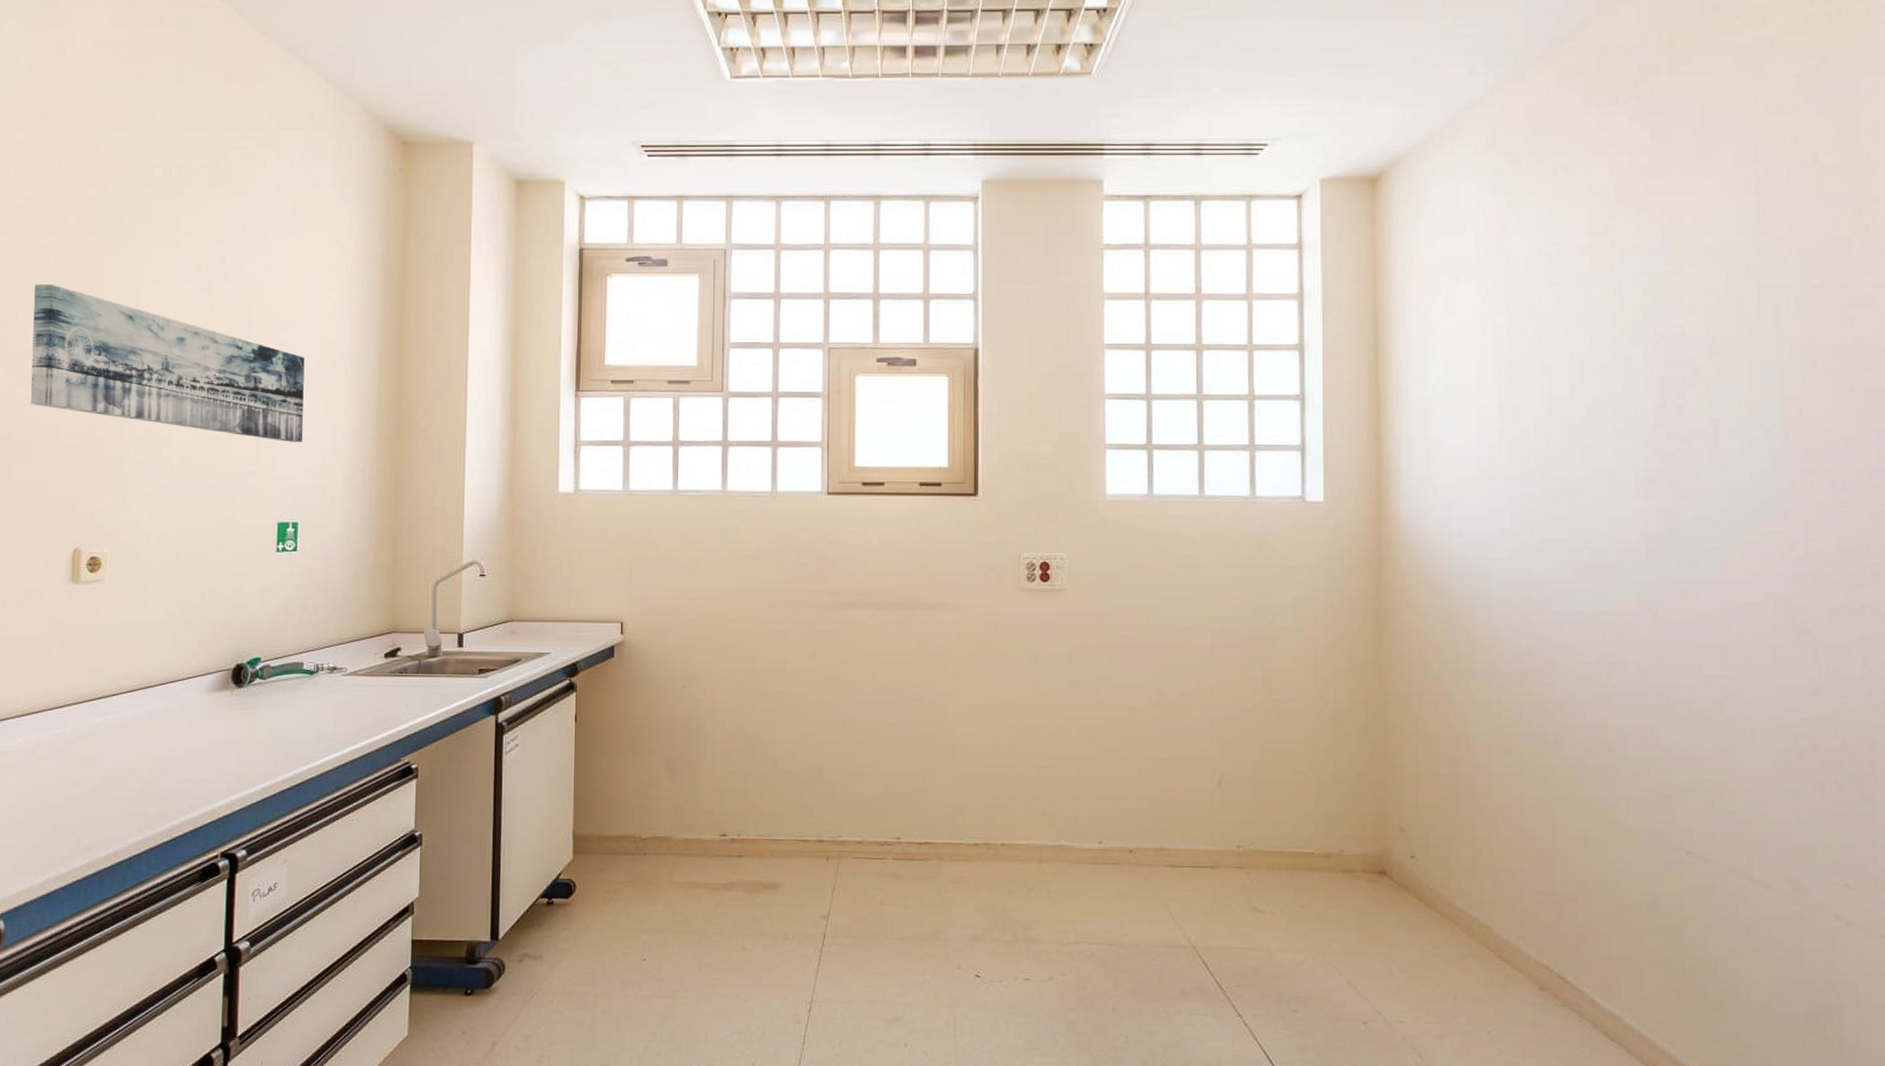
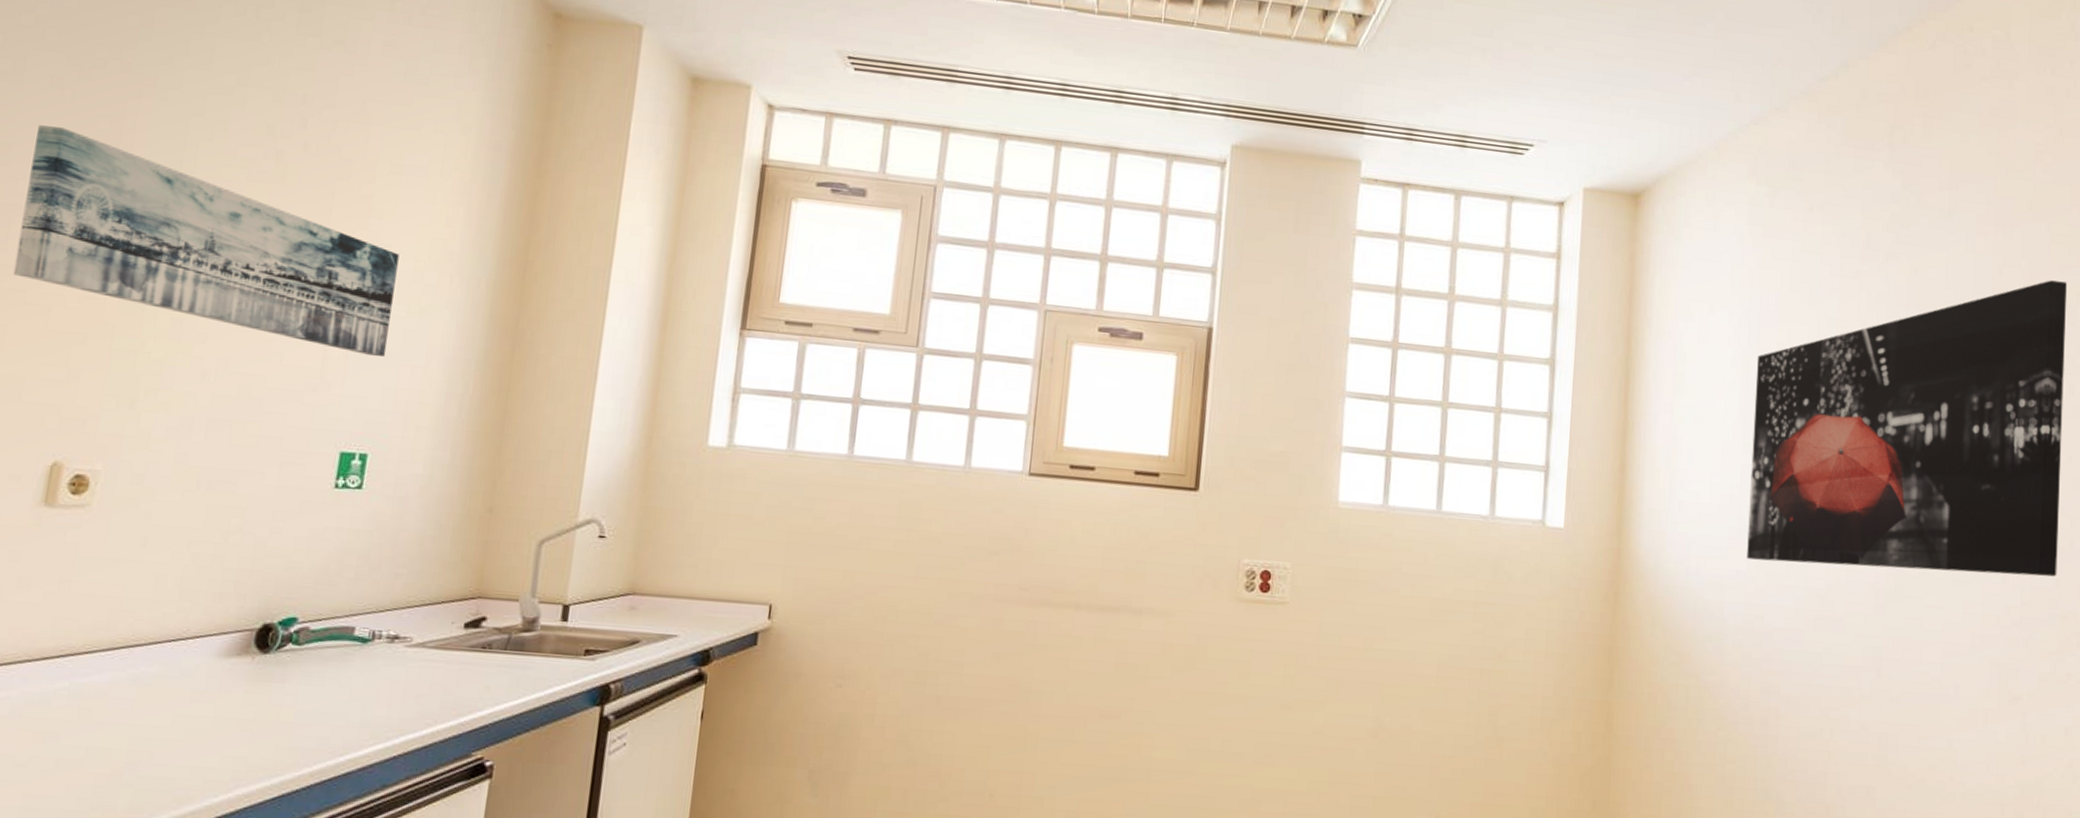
wall art: none [1508,212,1844,517] -> present [1747,280,2068,577]

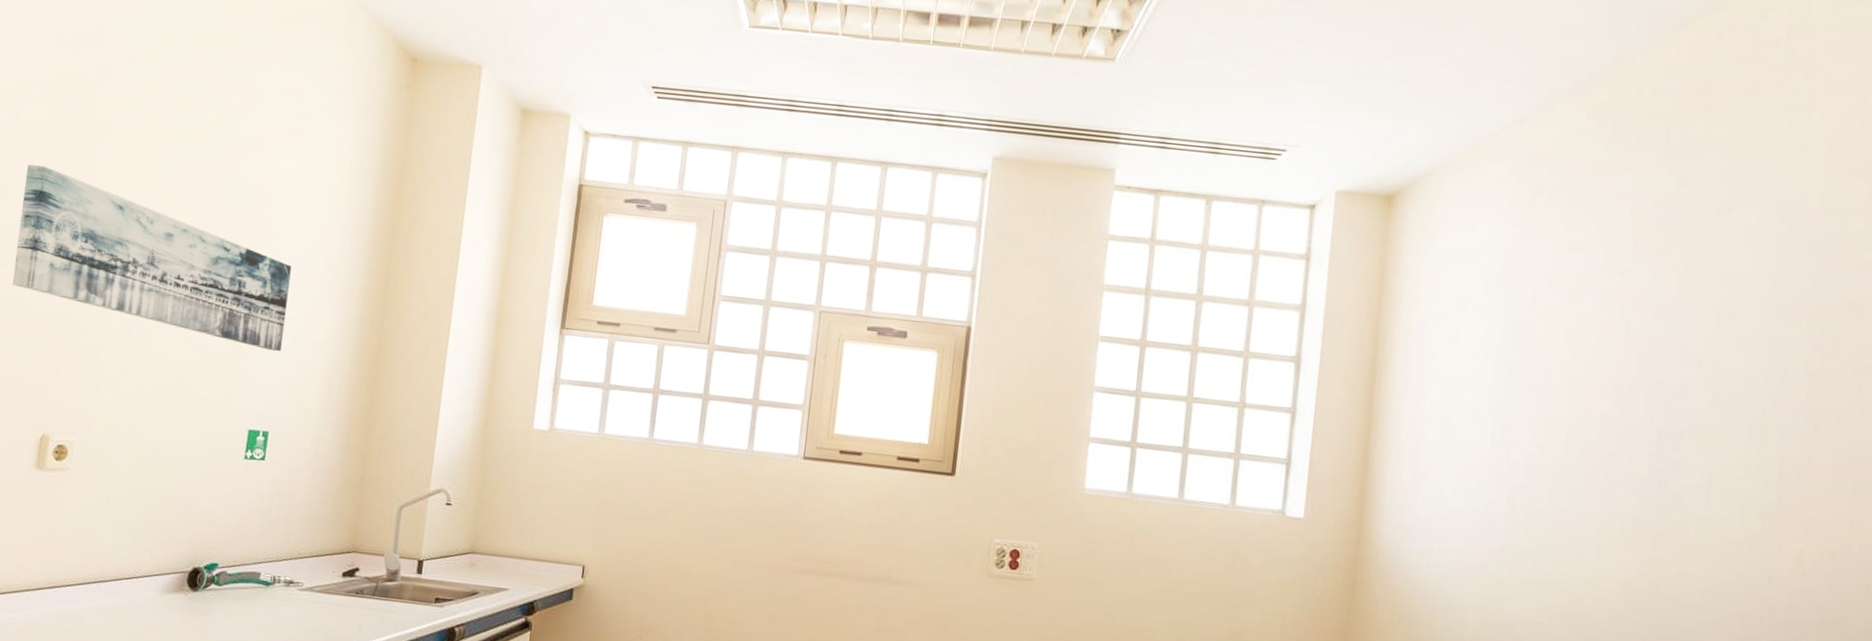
wall art: present [1747,280,2068,577] -> none [1490,277,1861,581]

